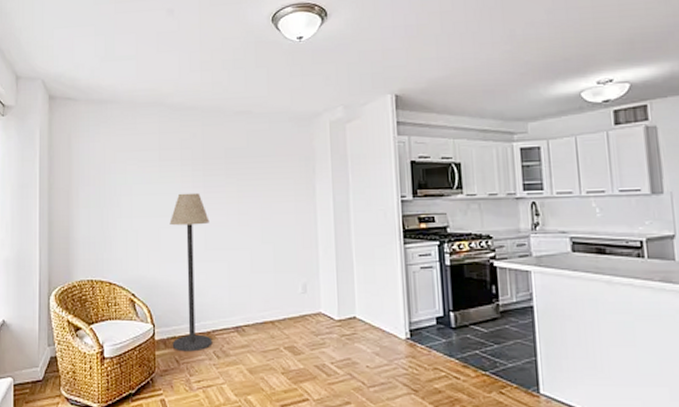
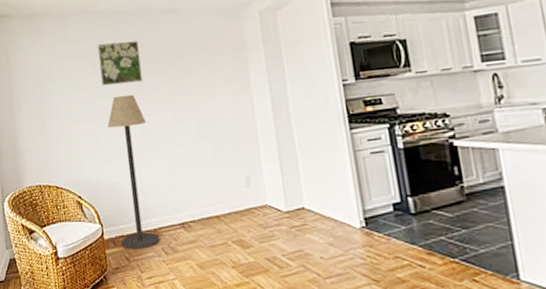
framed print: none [166,138,210,182] -> present [97,41,143,87]

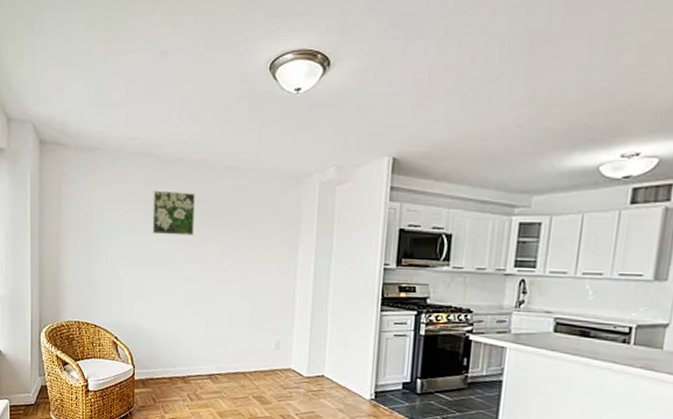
floor lamp: present [107,94,160,250] -> none [150,246,191,393]

